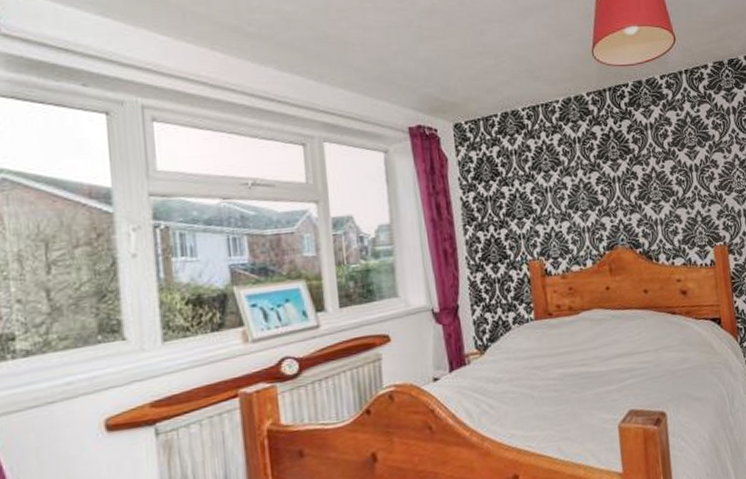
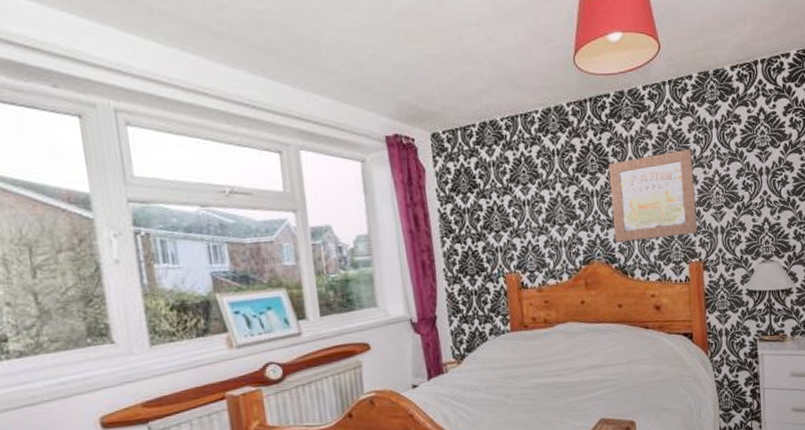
wall art: none [629,134,721,227] -> present [608,148,698,242]

